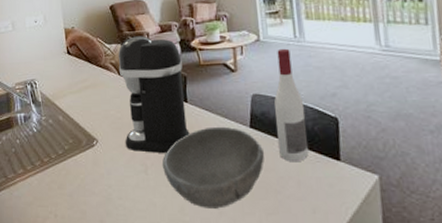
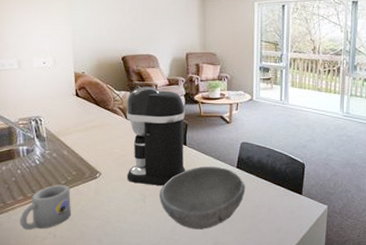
mug: none [21,155,70,208] -> present [20,184,71,230]
wine bottle: present [274,48,308,163] -> none [257,108,281,195]

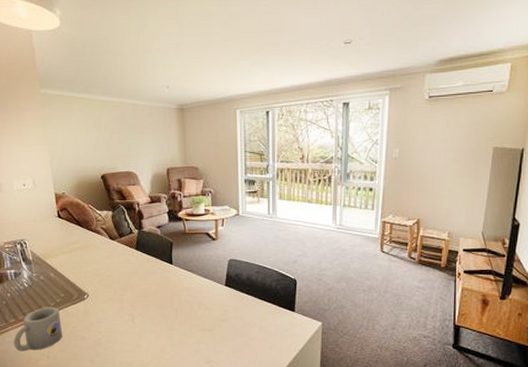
coffee maker: present [126,86,186,185] -> none [108,205,173,305]
bowl: present [160,166,245,230] -> none [148,284,235,349]

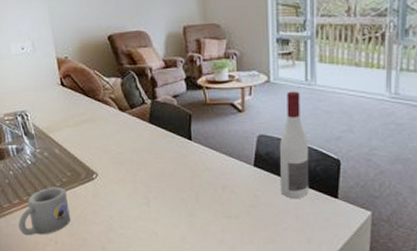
wine bottle: none [247,222,271,313] -> present [280,91,309,199]

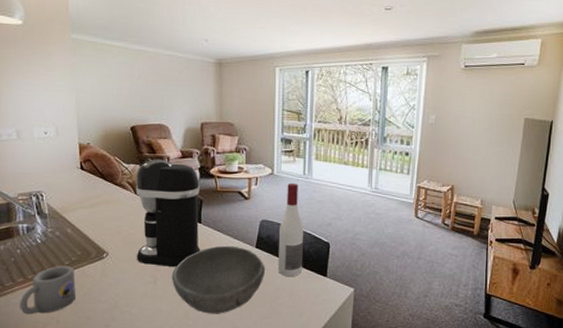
coffee maker: none [117,70,193,187] -> present [135,159,201,267]
bowl: none [165,164,266,238] -> present [172,245,265,314]

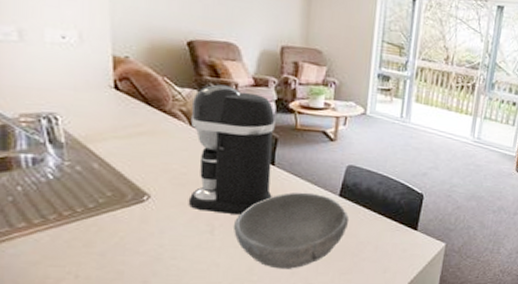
mug: present [20,265,76,315] -> none [20,208,103,269]
wine bottle: present [278,183,304,277] -> none [363,125,396,230]

